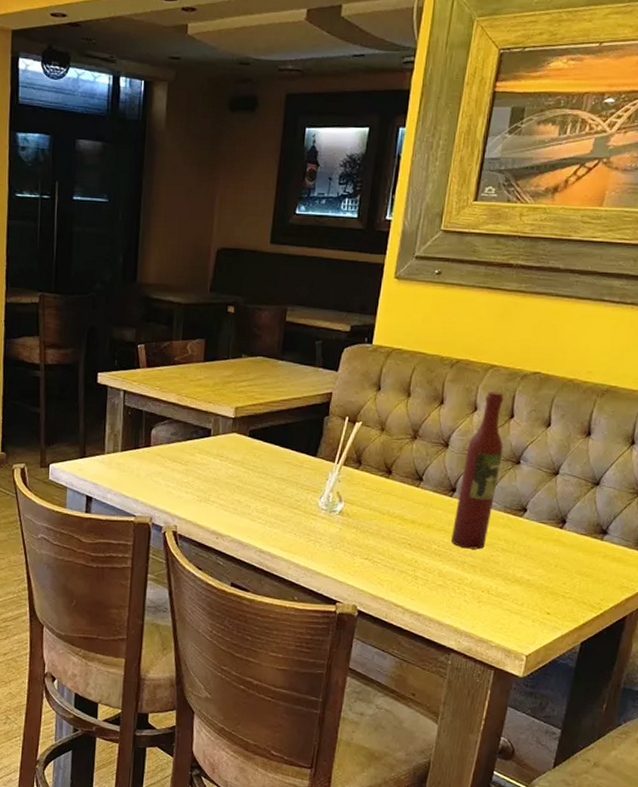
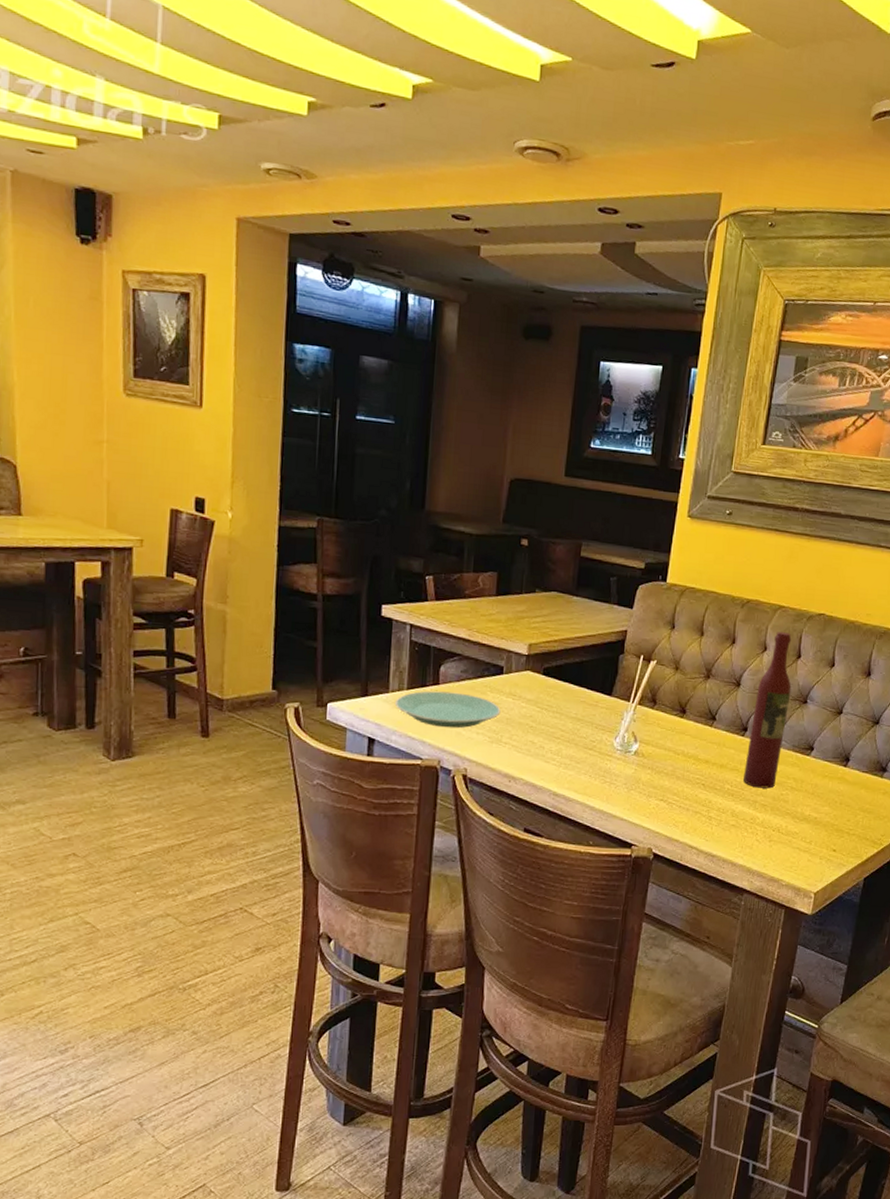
plate: none [110,452,209,488] -> present [394,691,501,729]

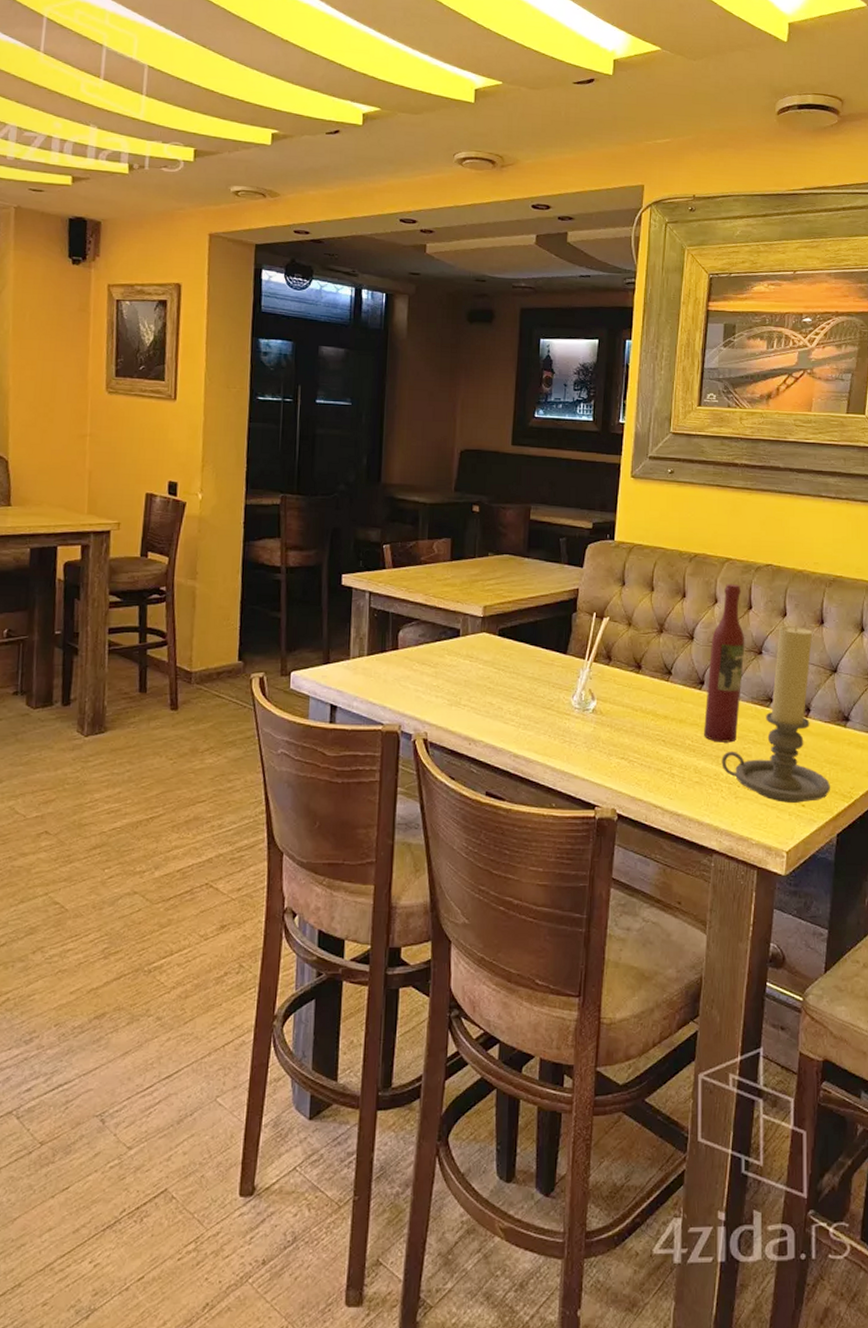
plate: present [394,691,501,729] -> none [355,656,459,692]
candle holder: none [758,676,863,848] -> present [721,625,831,803]

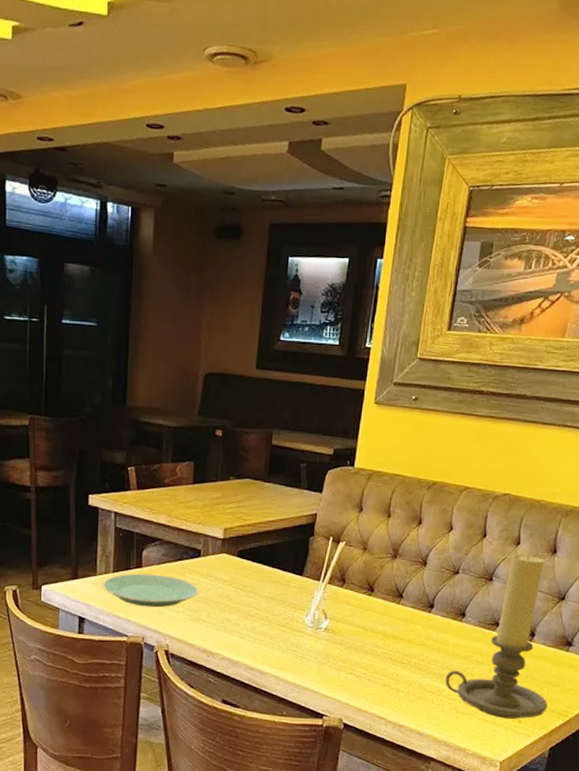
plate: none [355,656,459,692] -> present [102,573,199,608]
wine bottle: present [703,584,745,743] -> none [429,512,477,663]

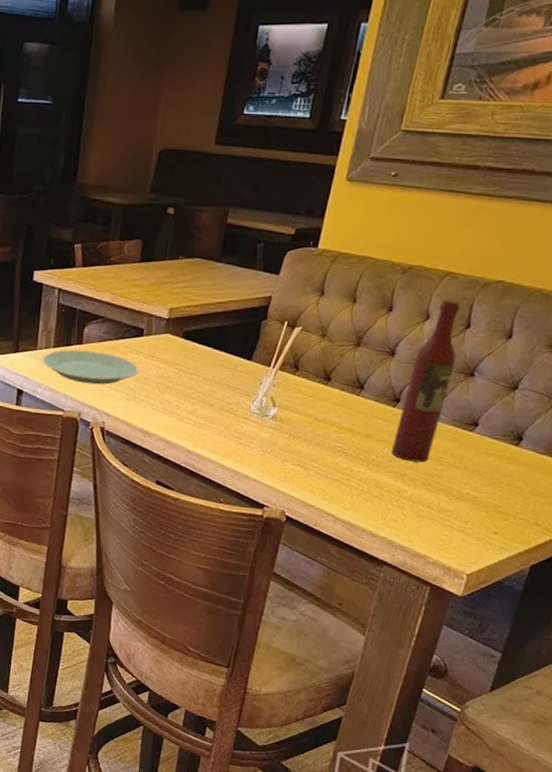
wine bottle: none [429,512,477,663] -> present [390,300,461,463]
candle holder: present [445,554,548,719] -> none [407,348,542,531]

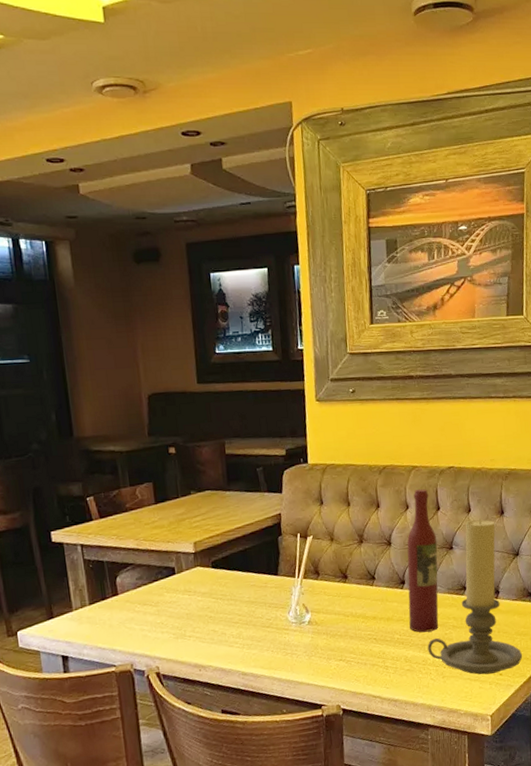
plate: present [41,349,139,385] -> none [80,598,180,634]
candle holder: none [407,348,542,531] -> present [427,518,523,675]

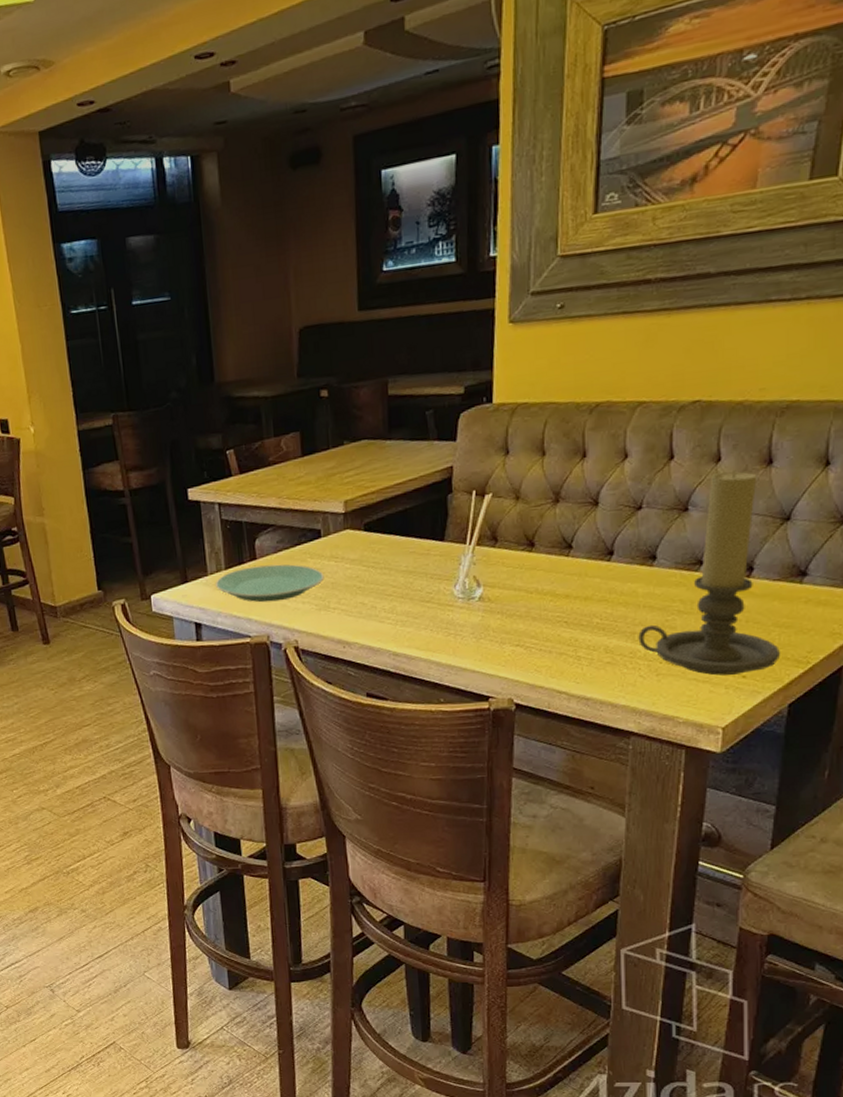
plate: none [80,598,180,634] -> present [215,564,324,603]
wine bottle: present [407,489,439,633] -> none [614,431,666,617]

